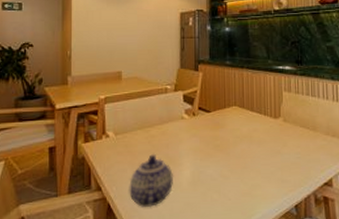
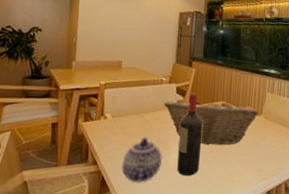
fruit basket: none [170,103,277,157] -> present [163,98,259,145]
wine bottle: none [190,100,215,195] -> present [177,93,202,176]

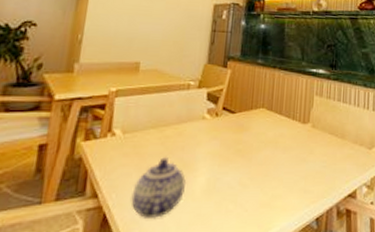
fruit basket: present [163,98,259,145] -> none [190,104,306,163]
wine bottle: present [177,93,202,176] -> none [204,99,238,206]

